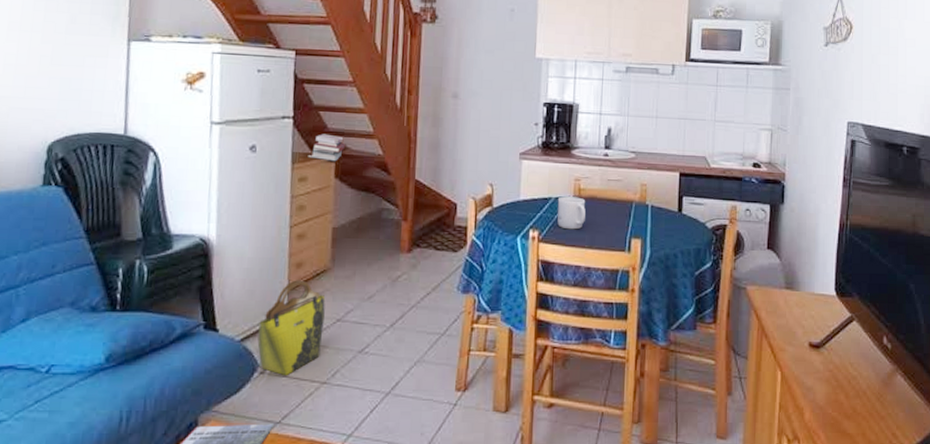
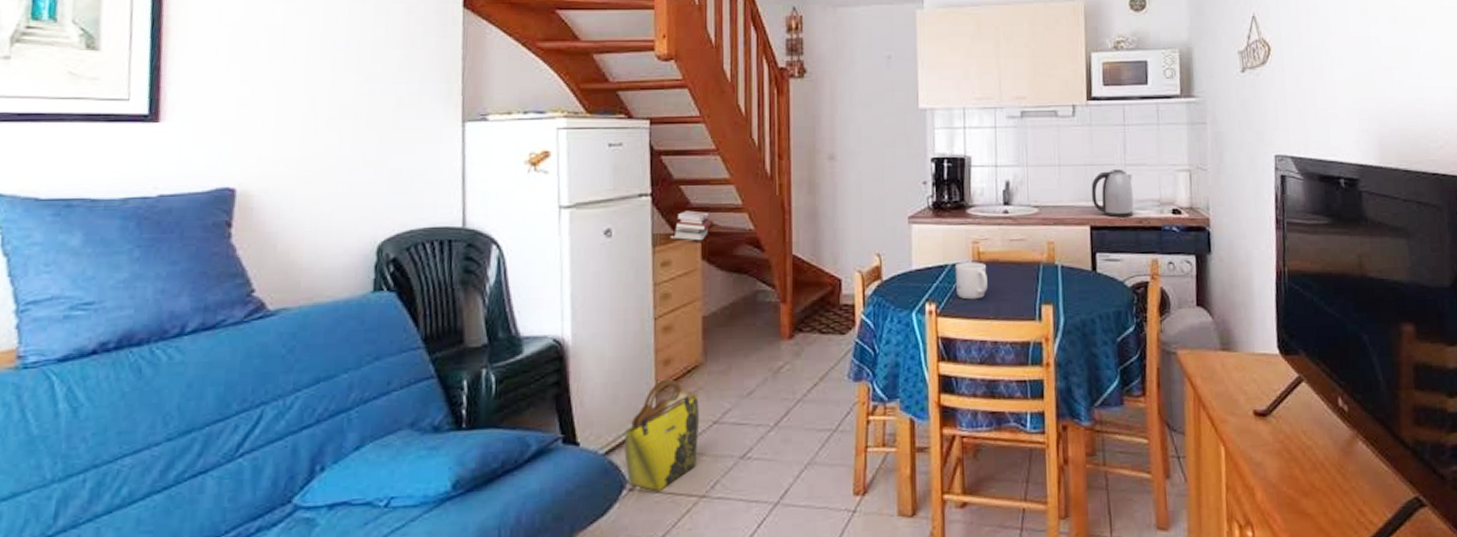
kettle: none [683,124,720,168] -> present [1091,169,1134,218]

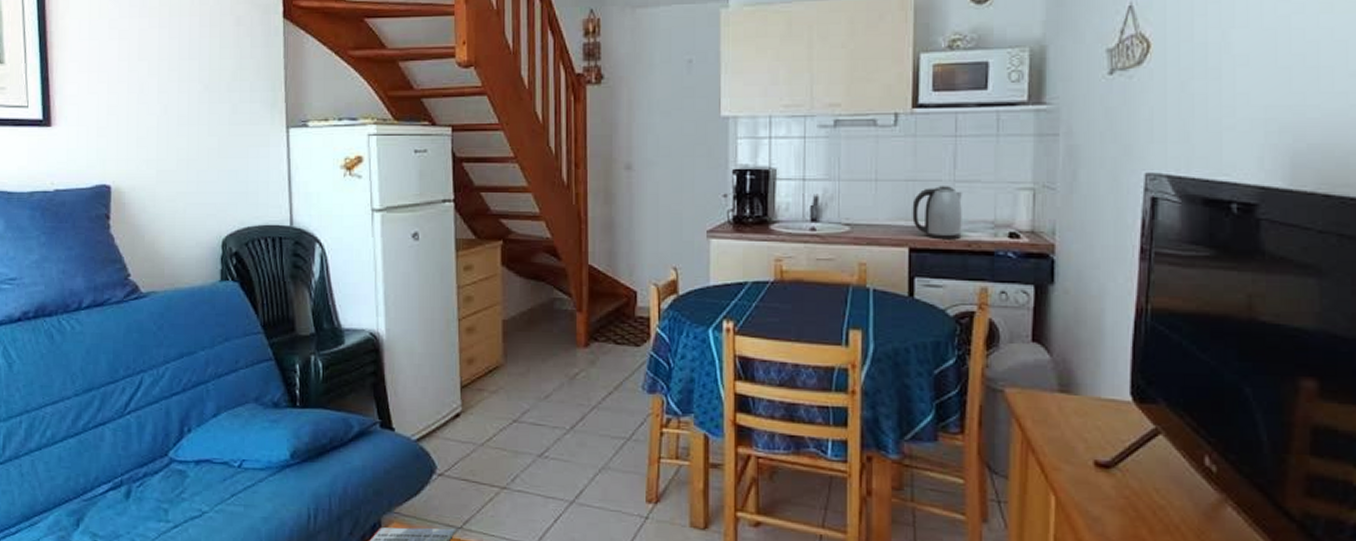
tote bag: present [624,379,699,491] -> none [434,377,500,478]
books: present [670,210,712,242] -> none [472,217,511,247]
mug: present [954,262,988,300] -> none [755,280,790,320]

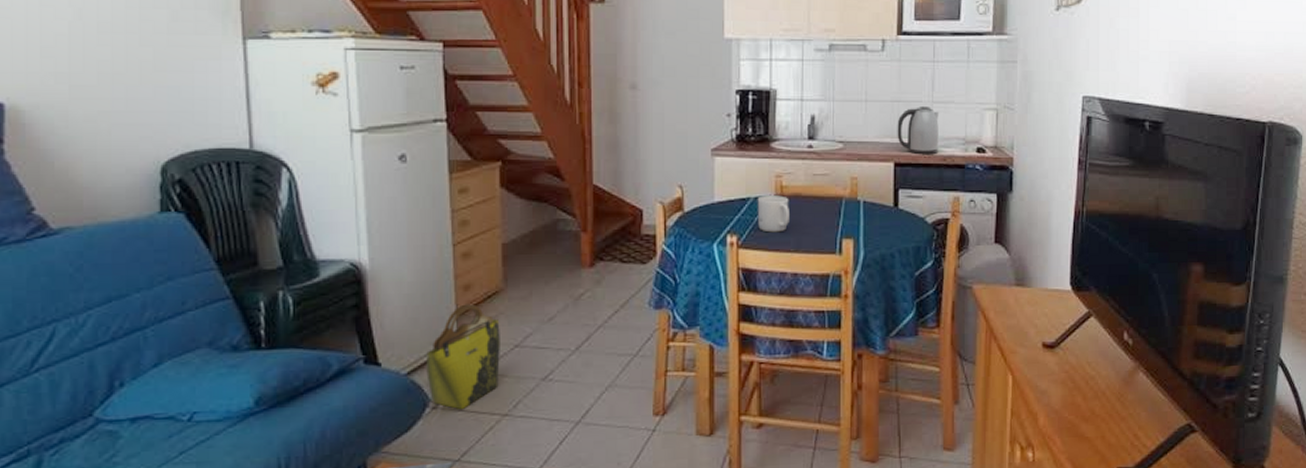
tote bag: none [434,377,500,478] -> present [426,304,500,409]
mug: none [755,280,790,320] -> present [757,195,789,233]

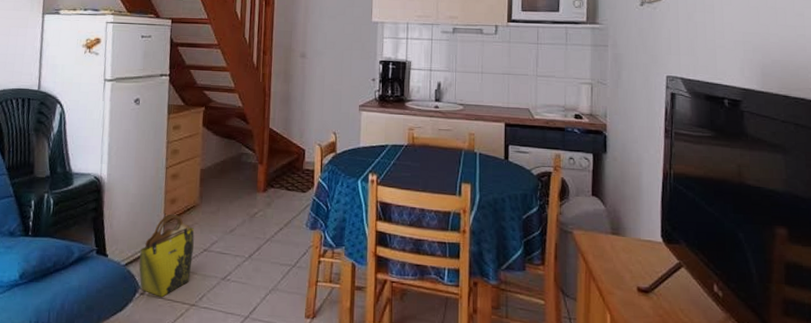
mug: present [757,195,789,233] -> none [393,144,419,175]
kettle: present [897,107,939,155] -> none [507,79,542,119]

